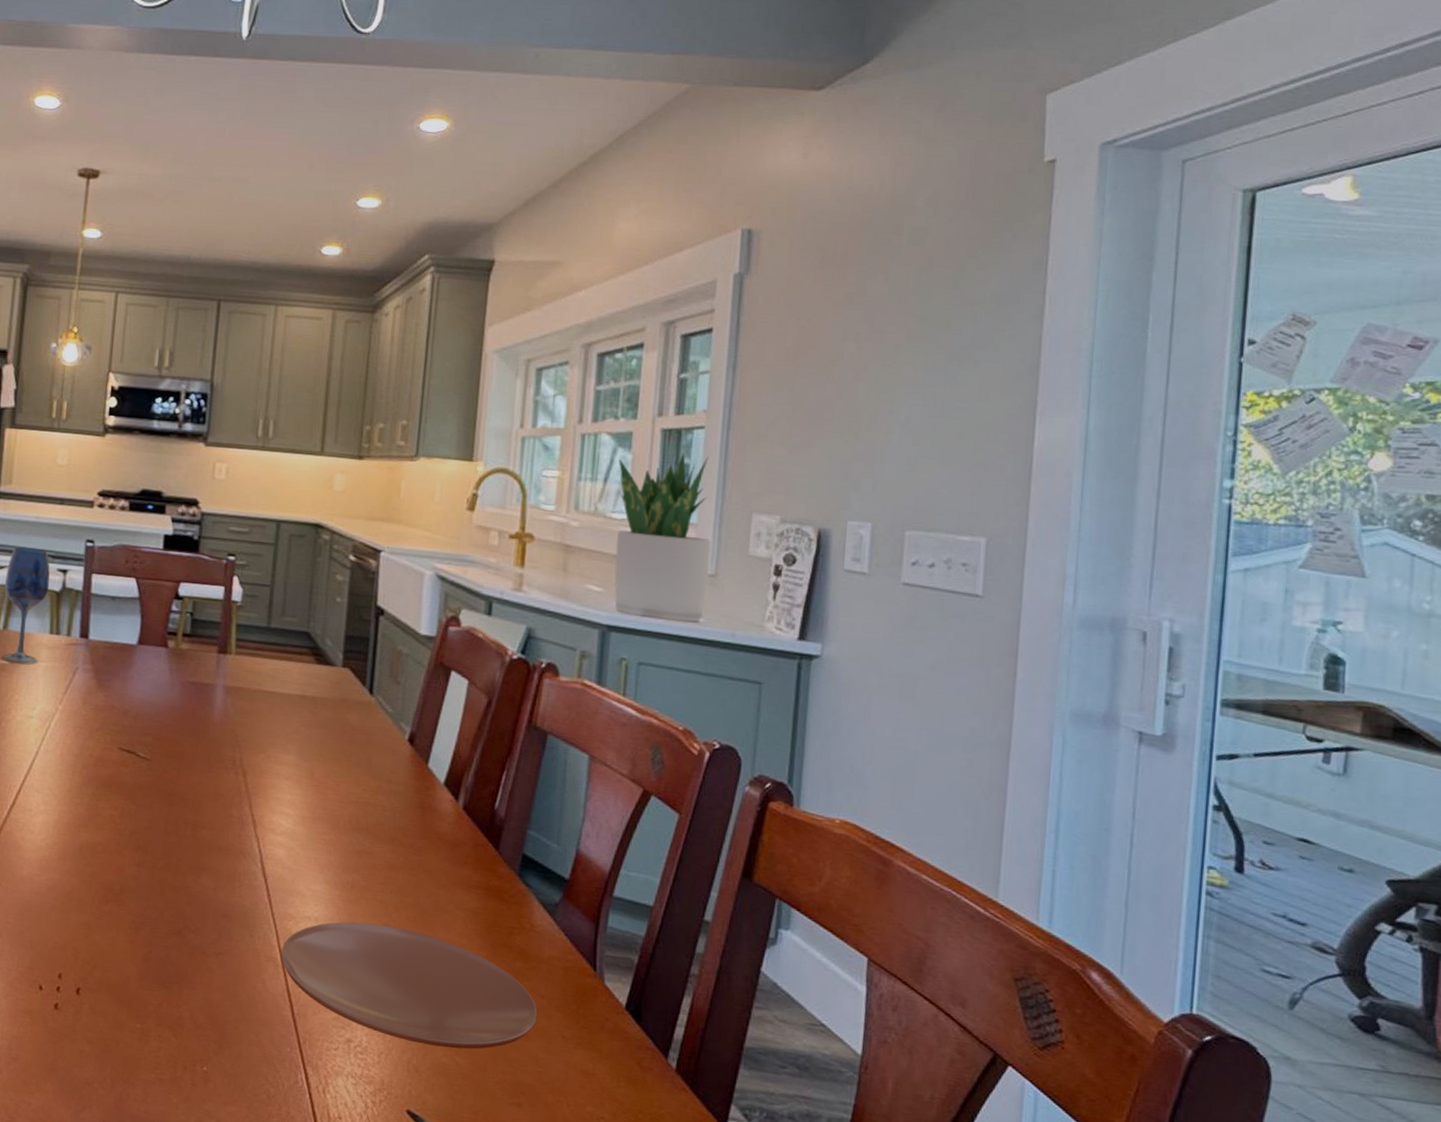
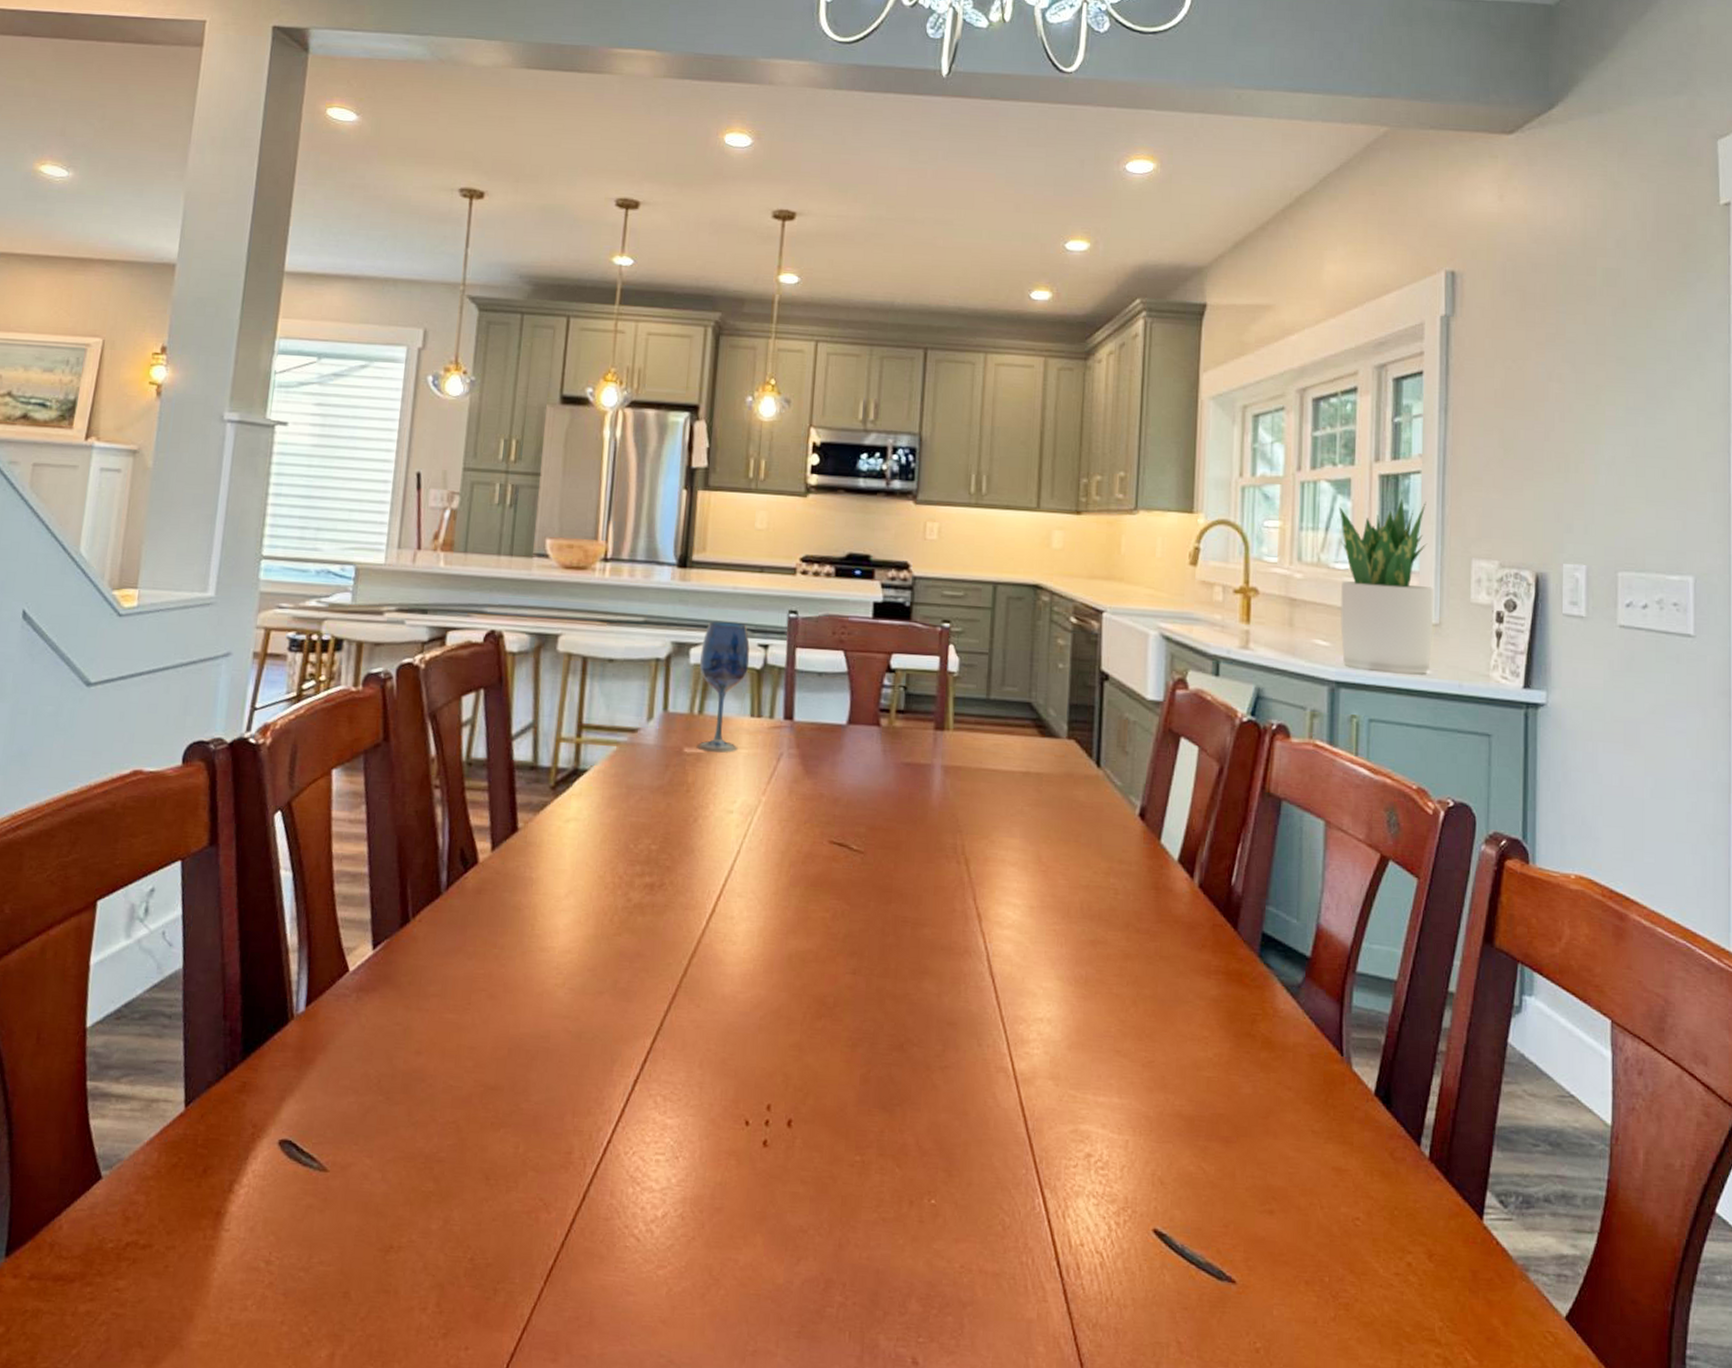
plate: present [281,922,538,1049] -> none [1012,1020,1286,1155]

